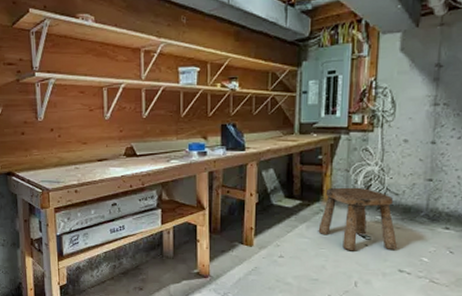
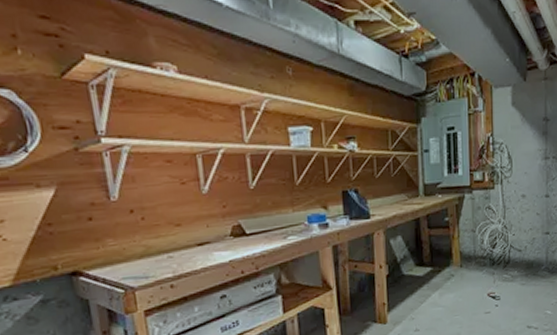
stool: present [318,187,398,251] -> none [451,247,525,314]

